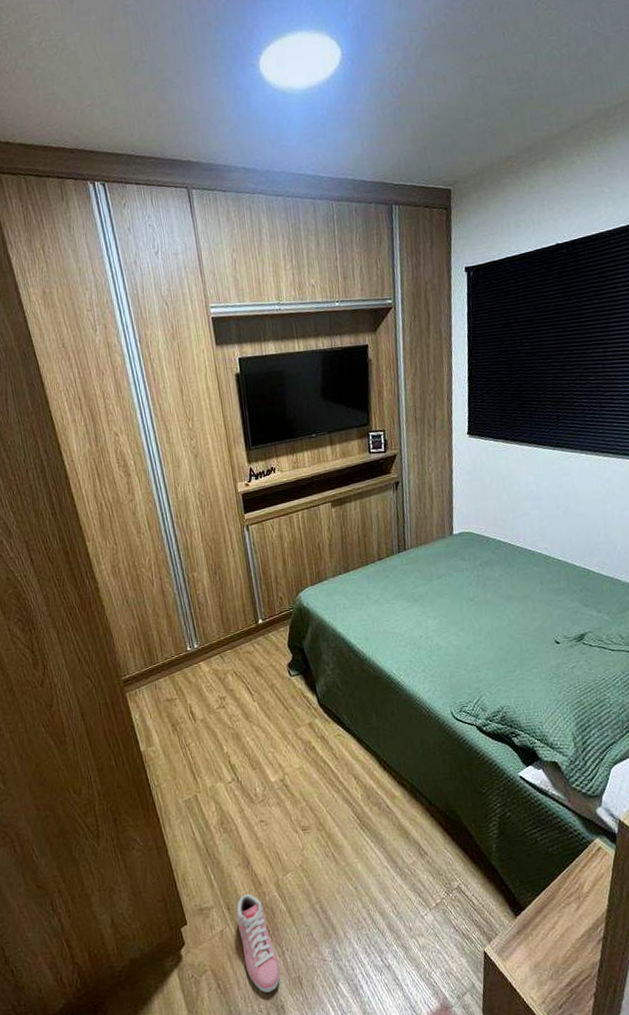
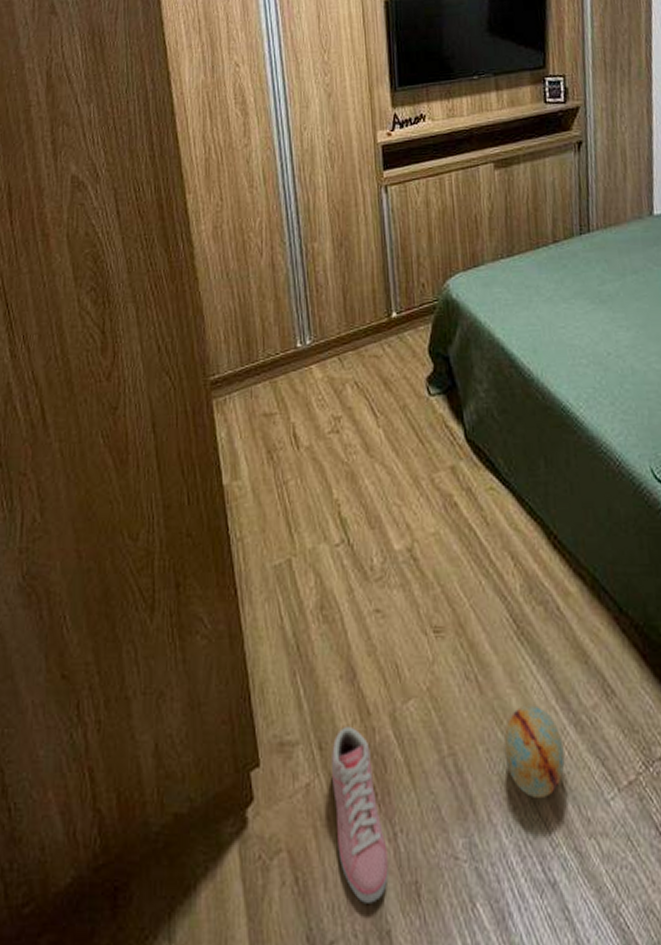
ball: none [353,866,395,921] -> present [503,705,565,799]

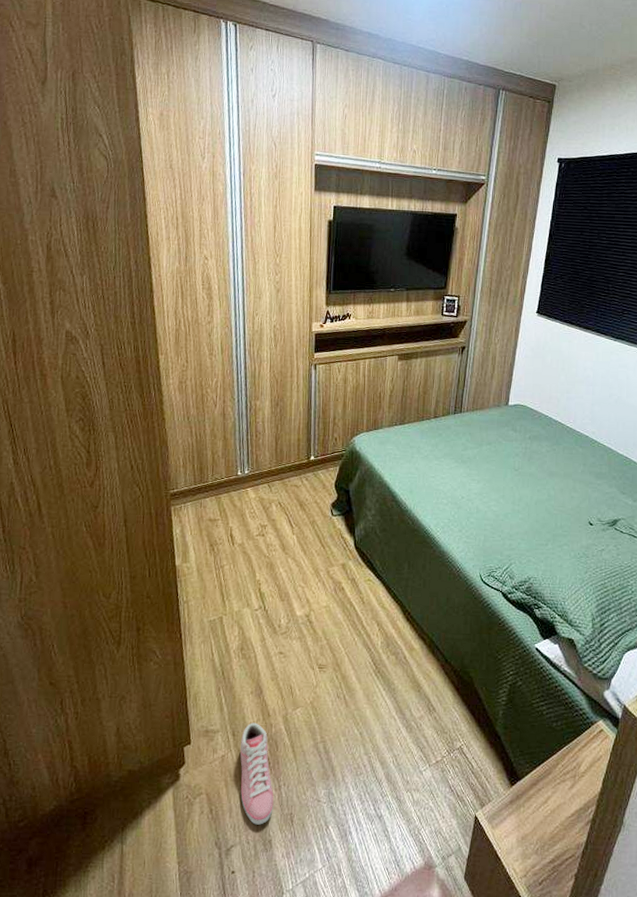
ball: present [503,705,565,799] -> none [357,714,397,769]

